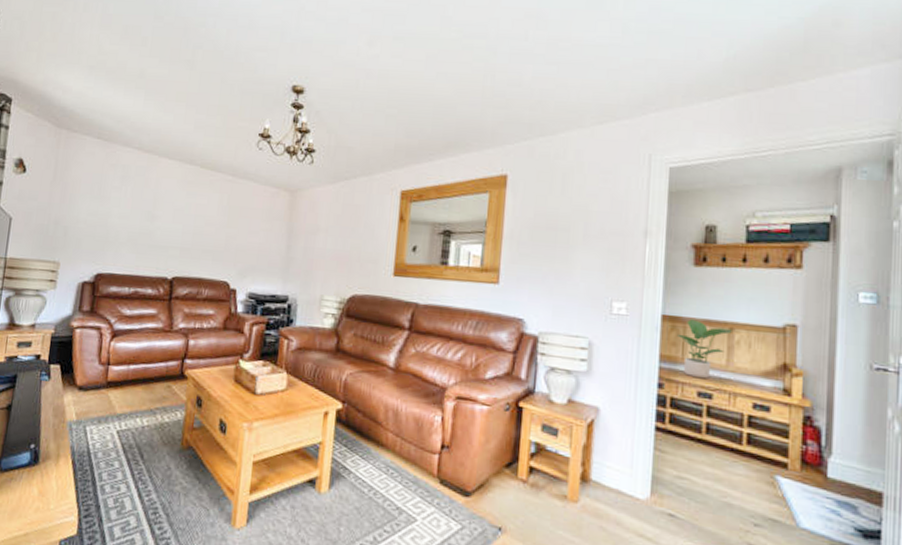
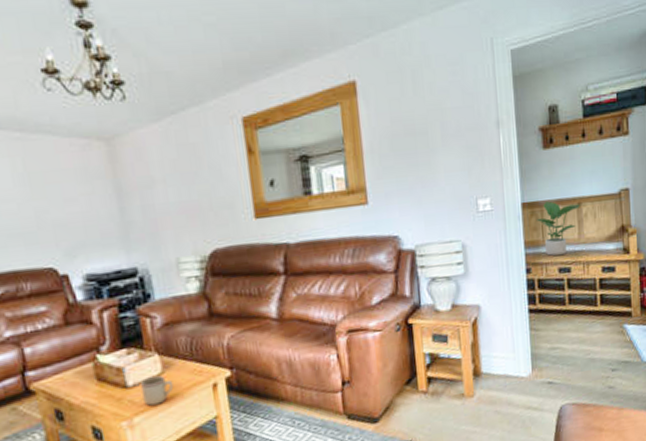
mug: none [265,390,293,417] -> present [141,375,174,406]

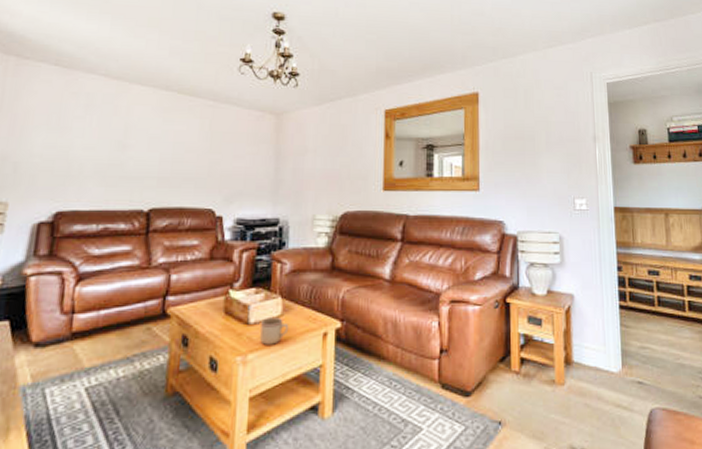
potted plant: present [536,201,580,257] -> none [627,209,667,259]

